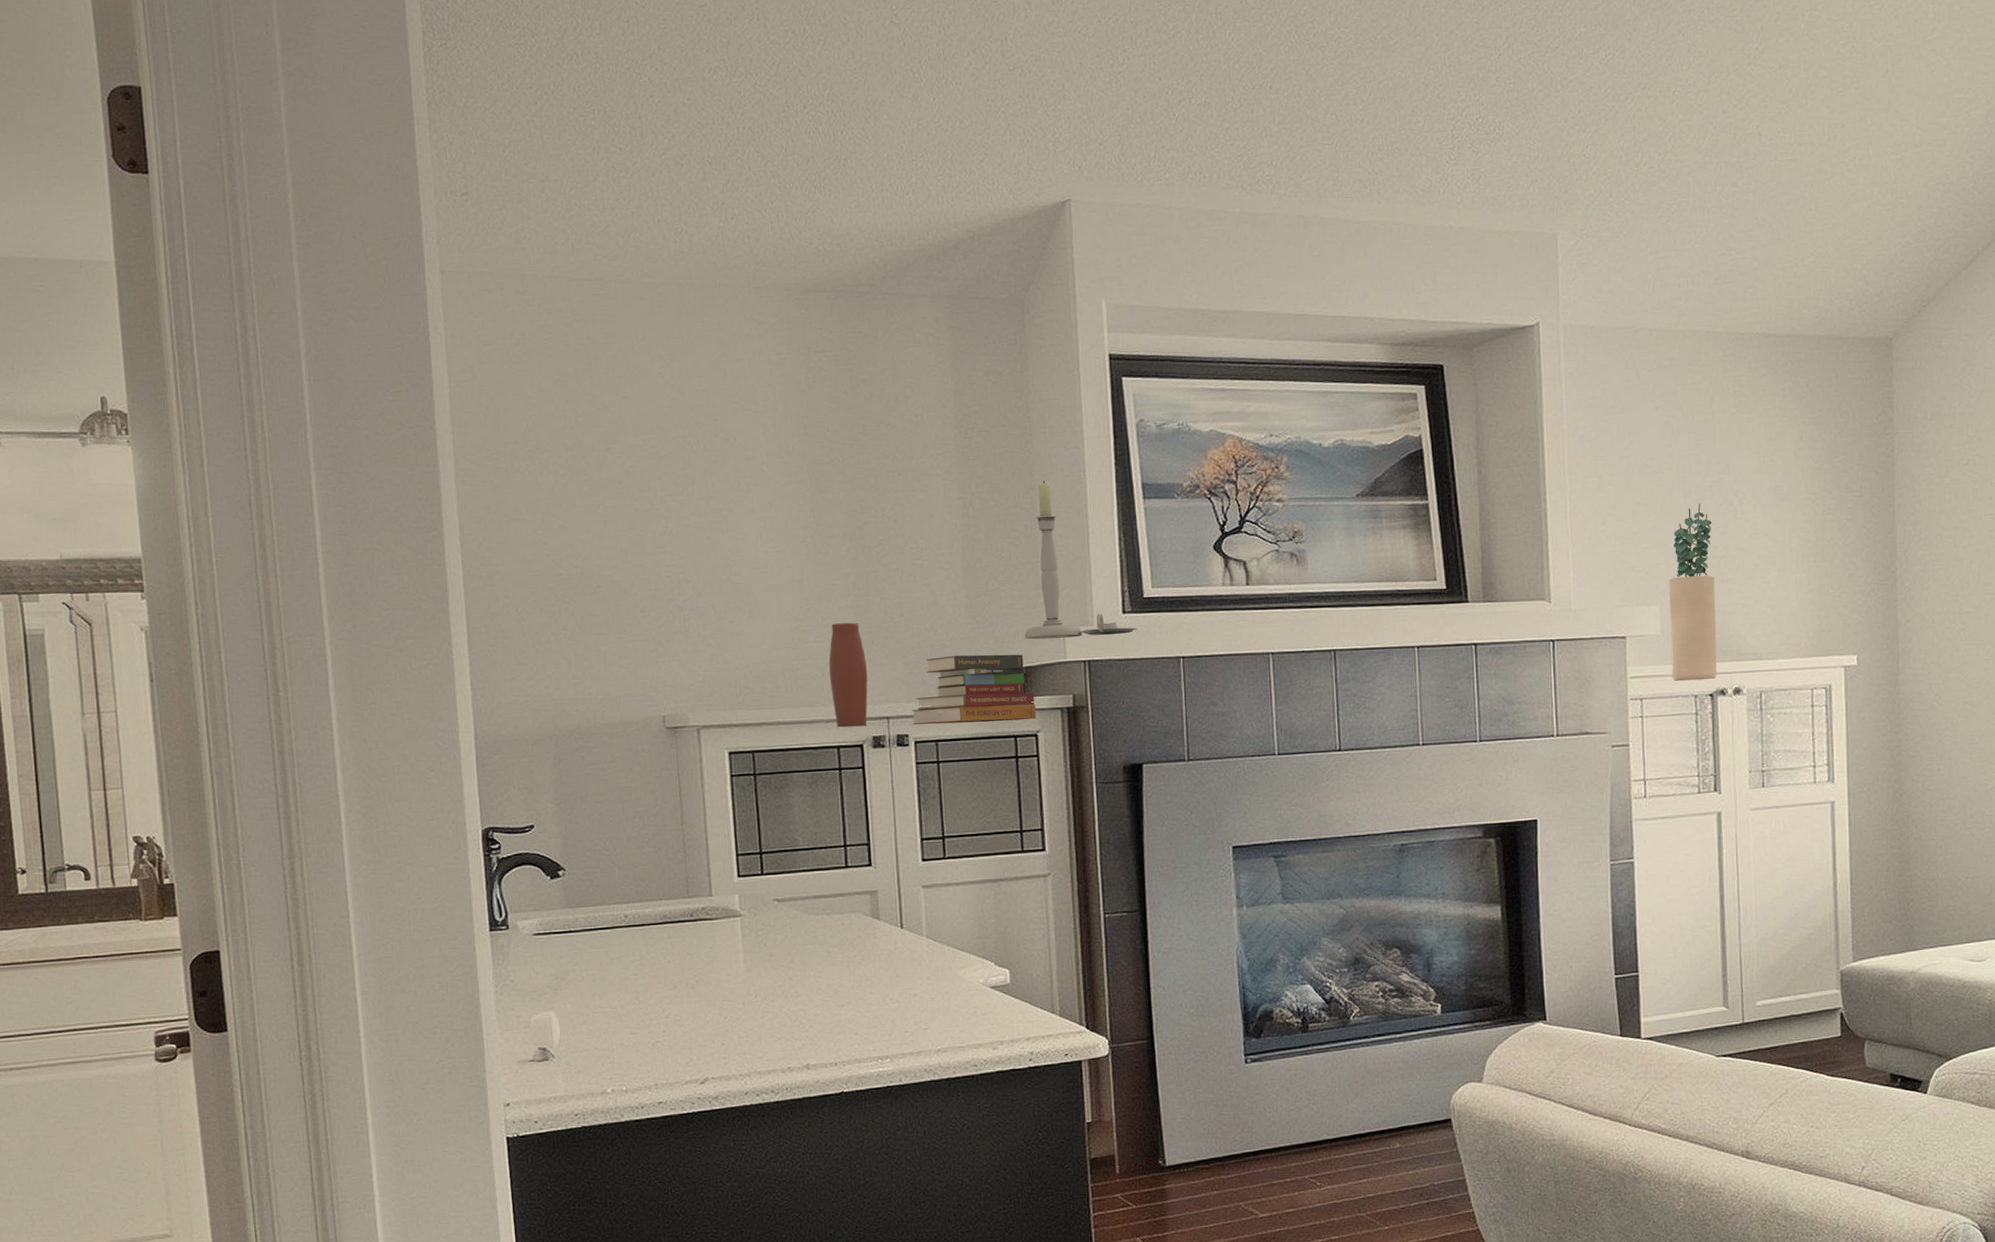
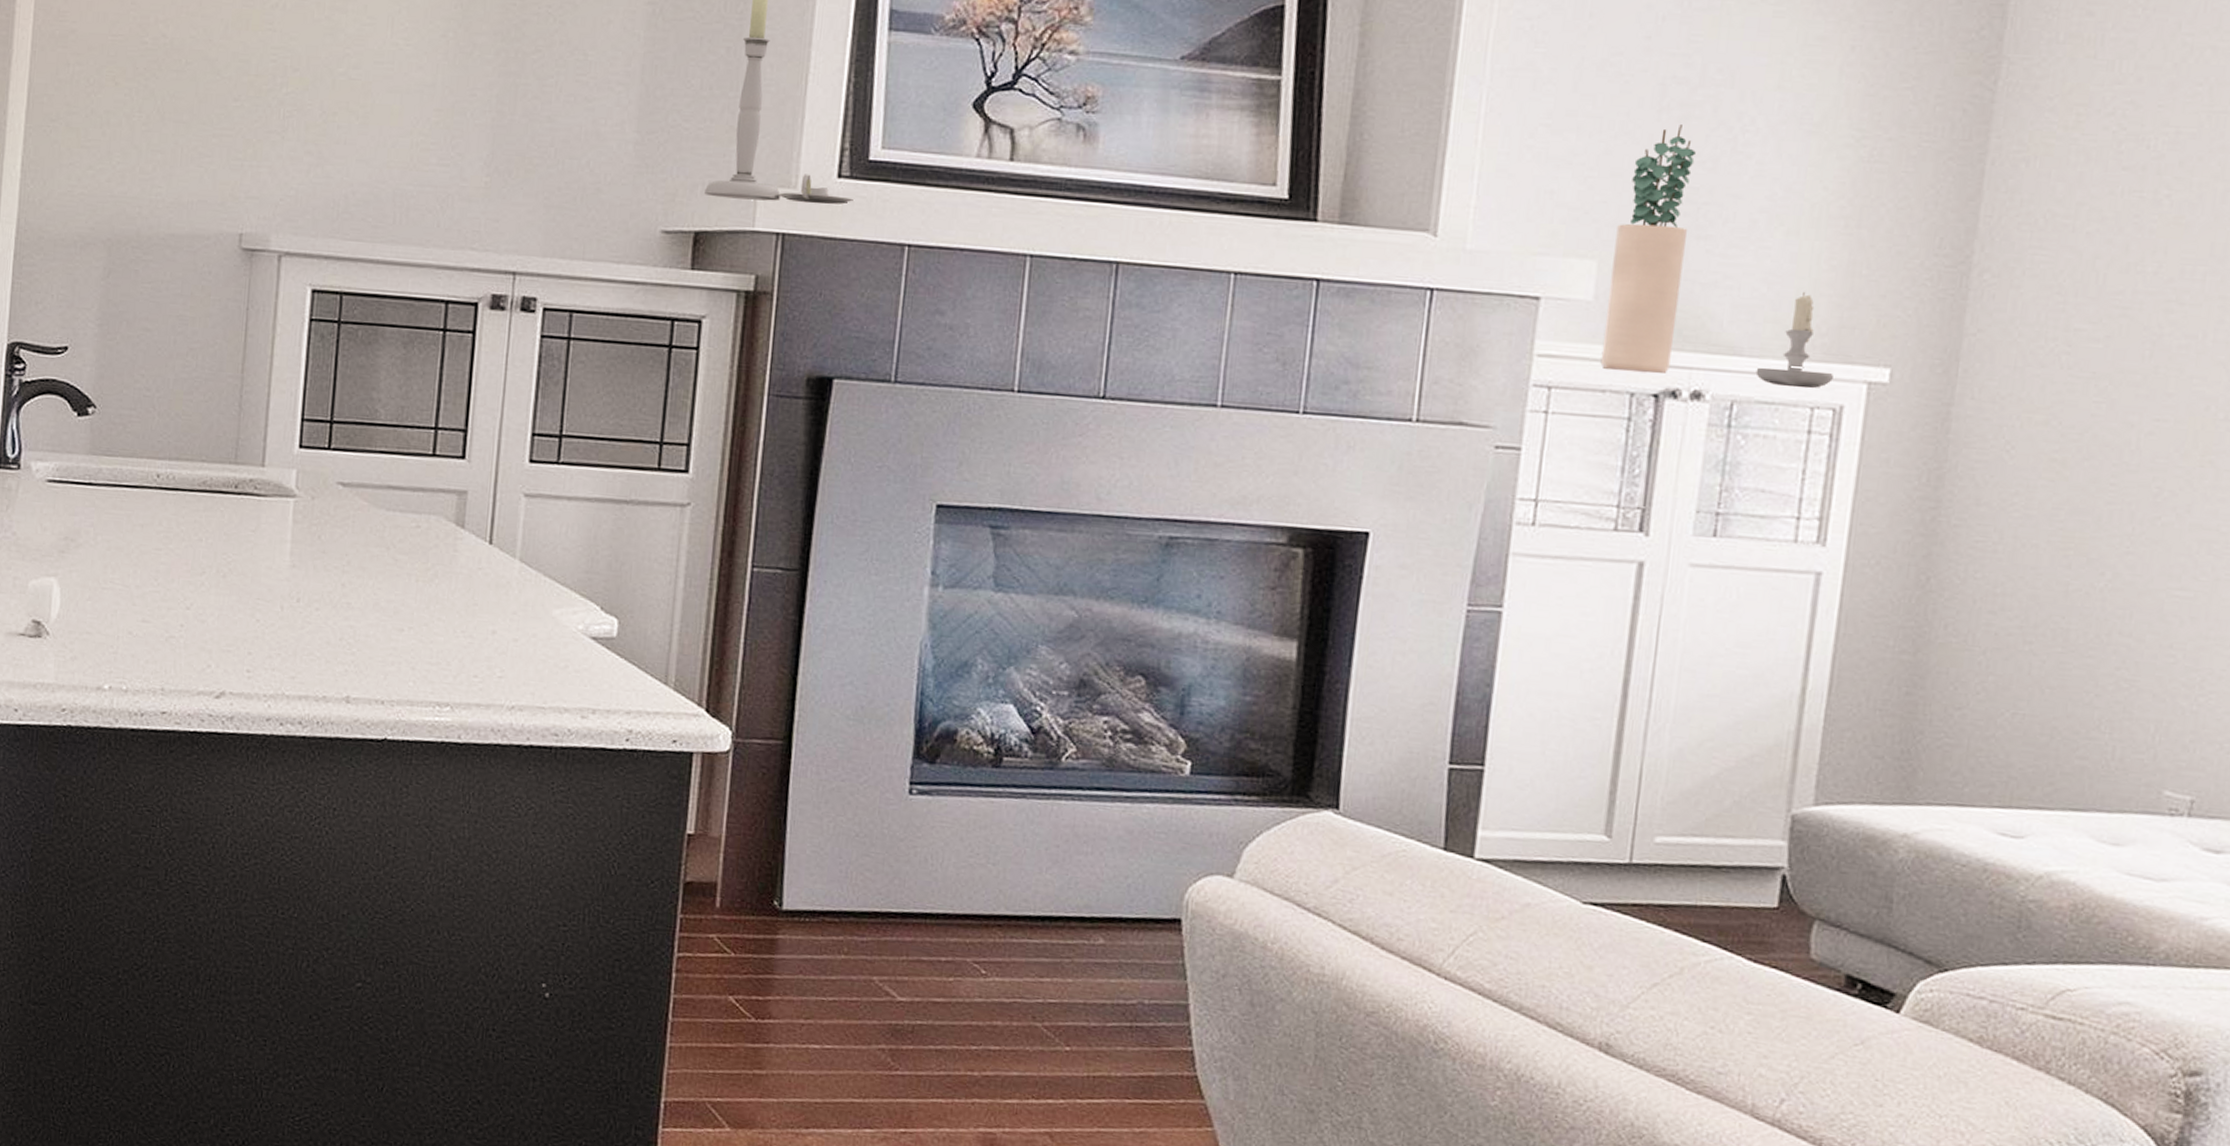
vase: present [829,622,868,728] -> none [448,144,499,280]
books: present [912,654,1037,725] -> none [543,204,705,301]
candle: none [1772,610,1822,677] -> present [1755,292,1833,388]

